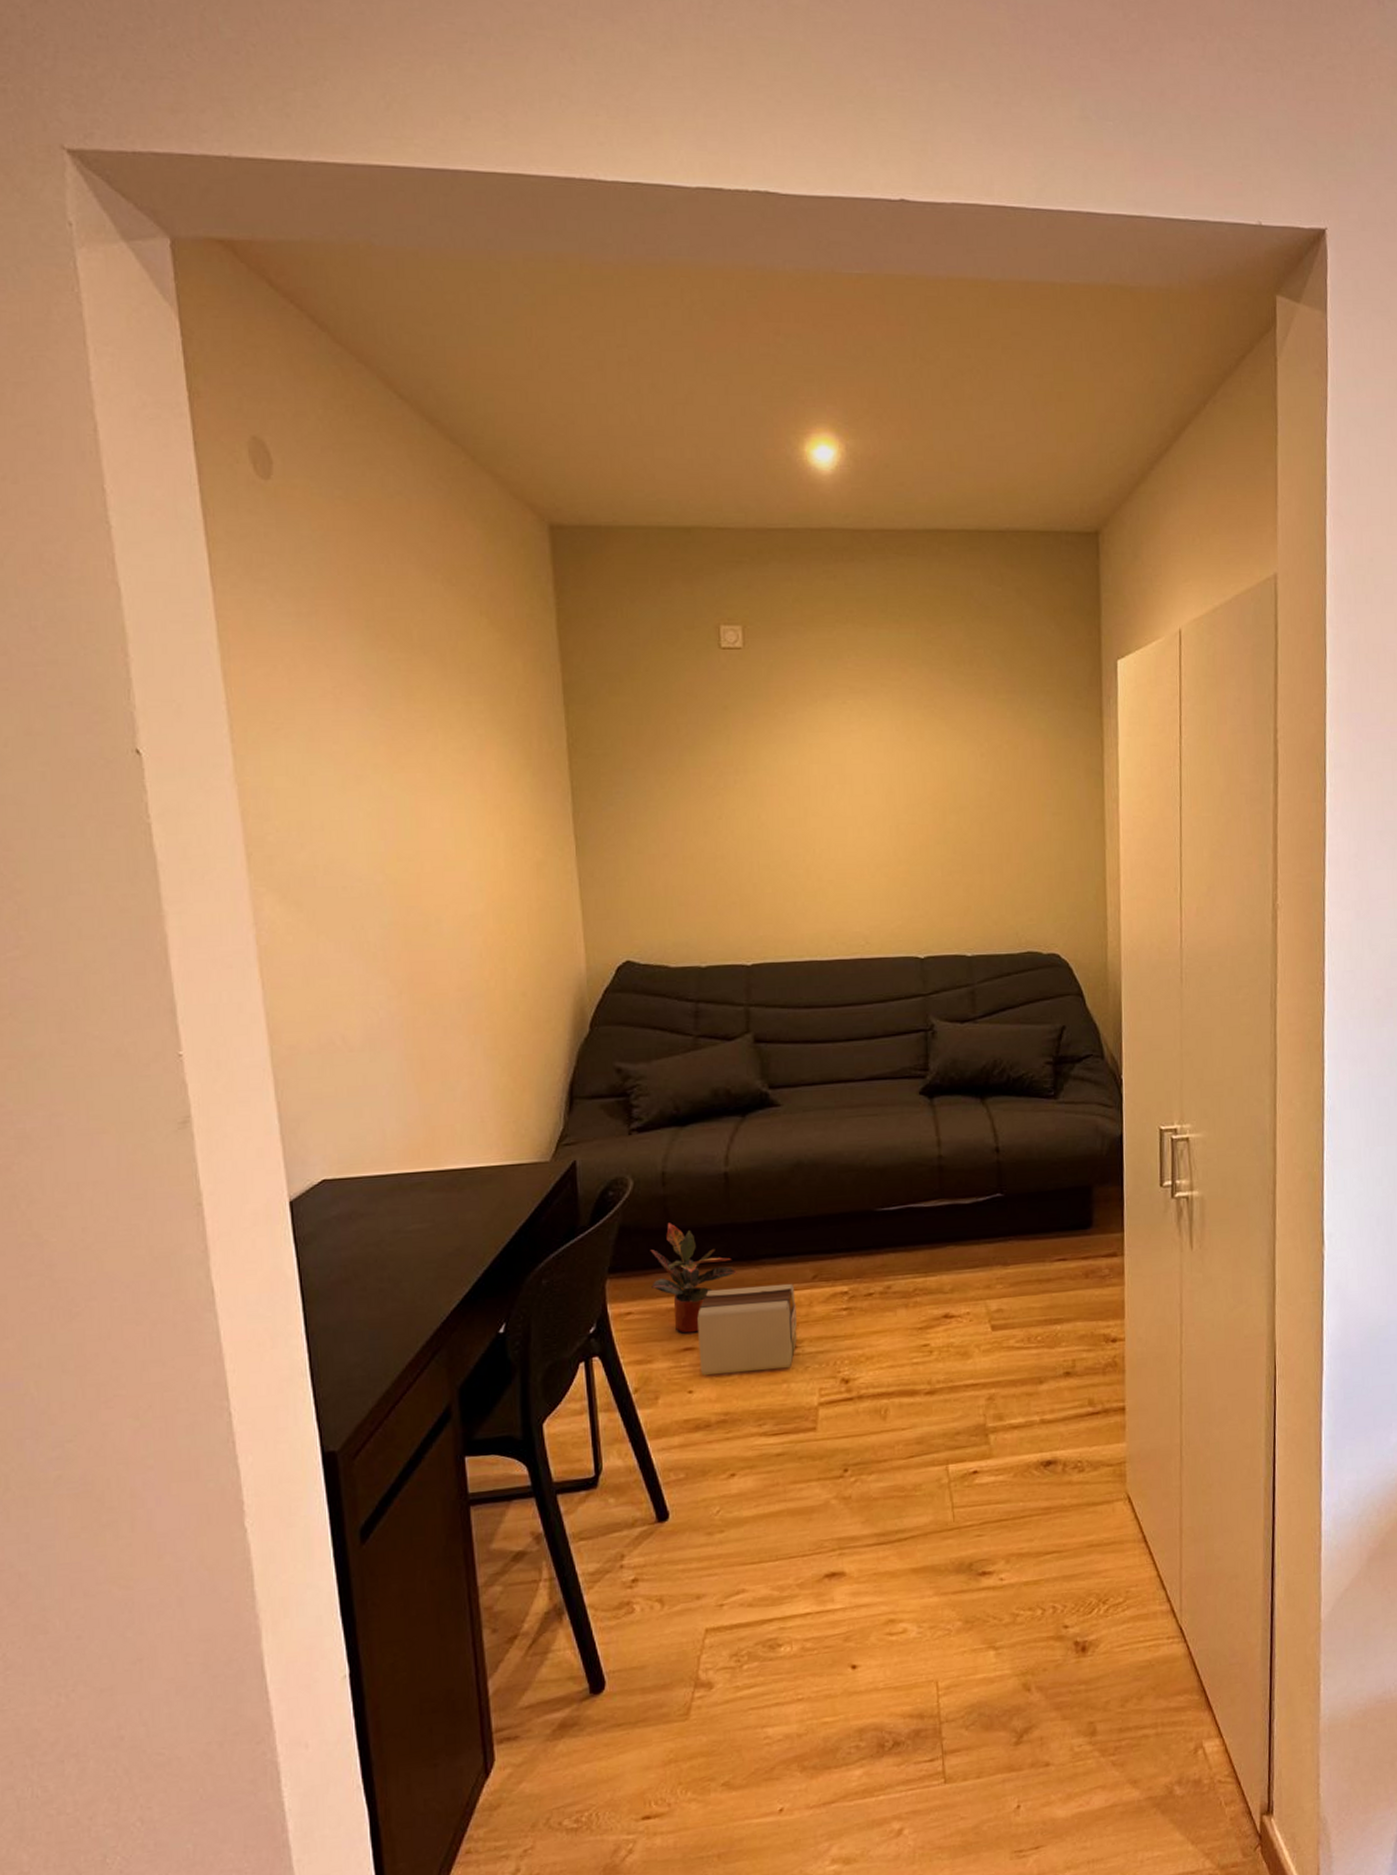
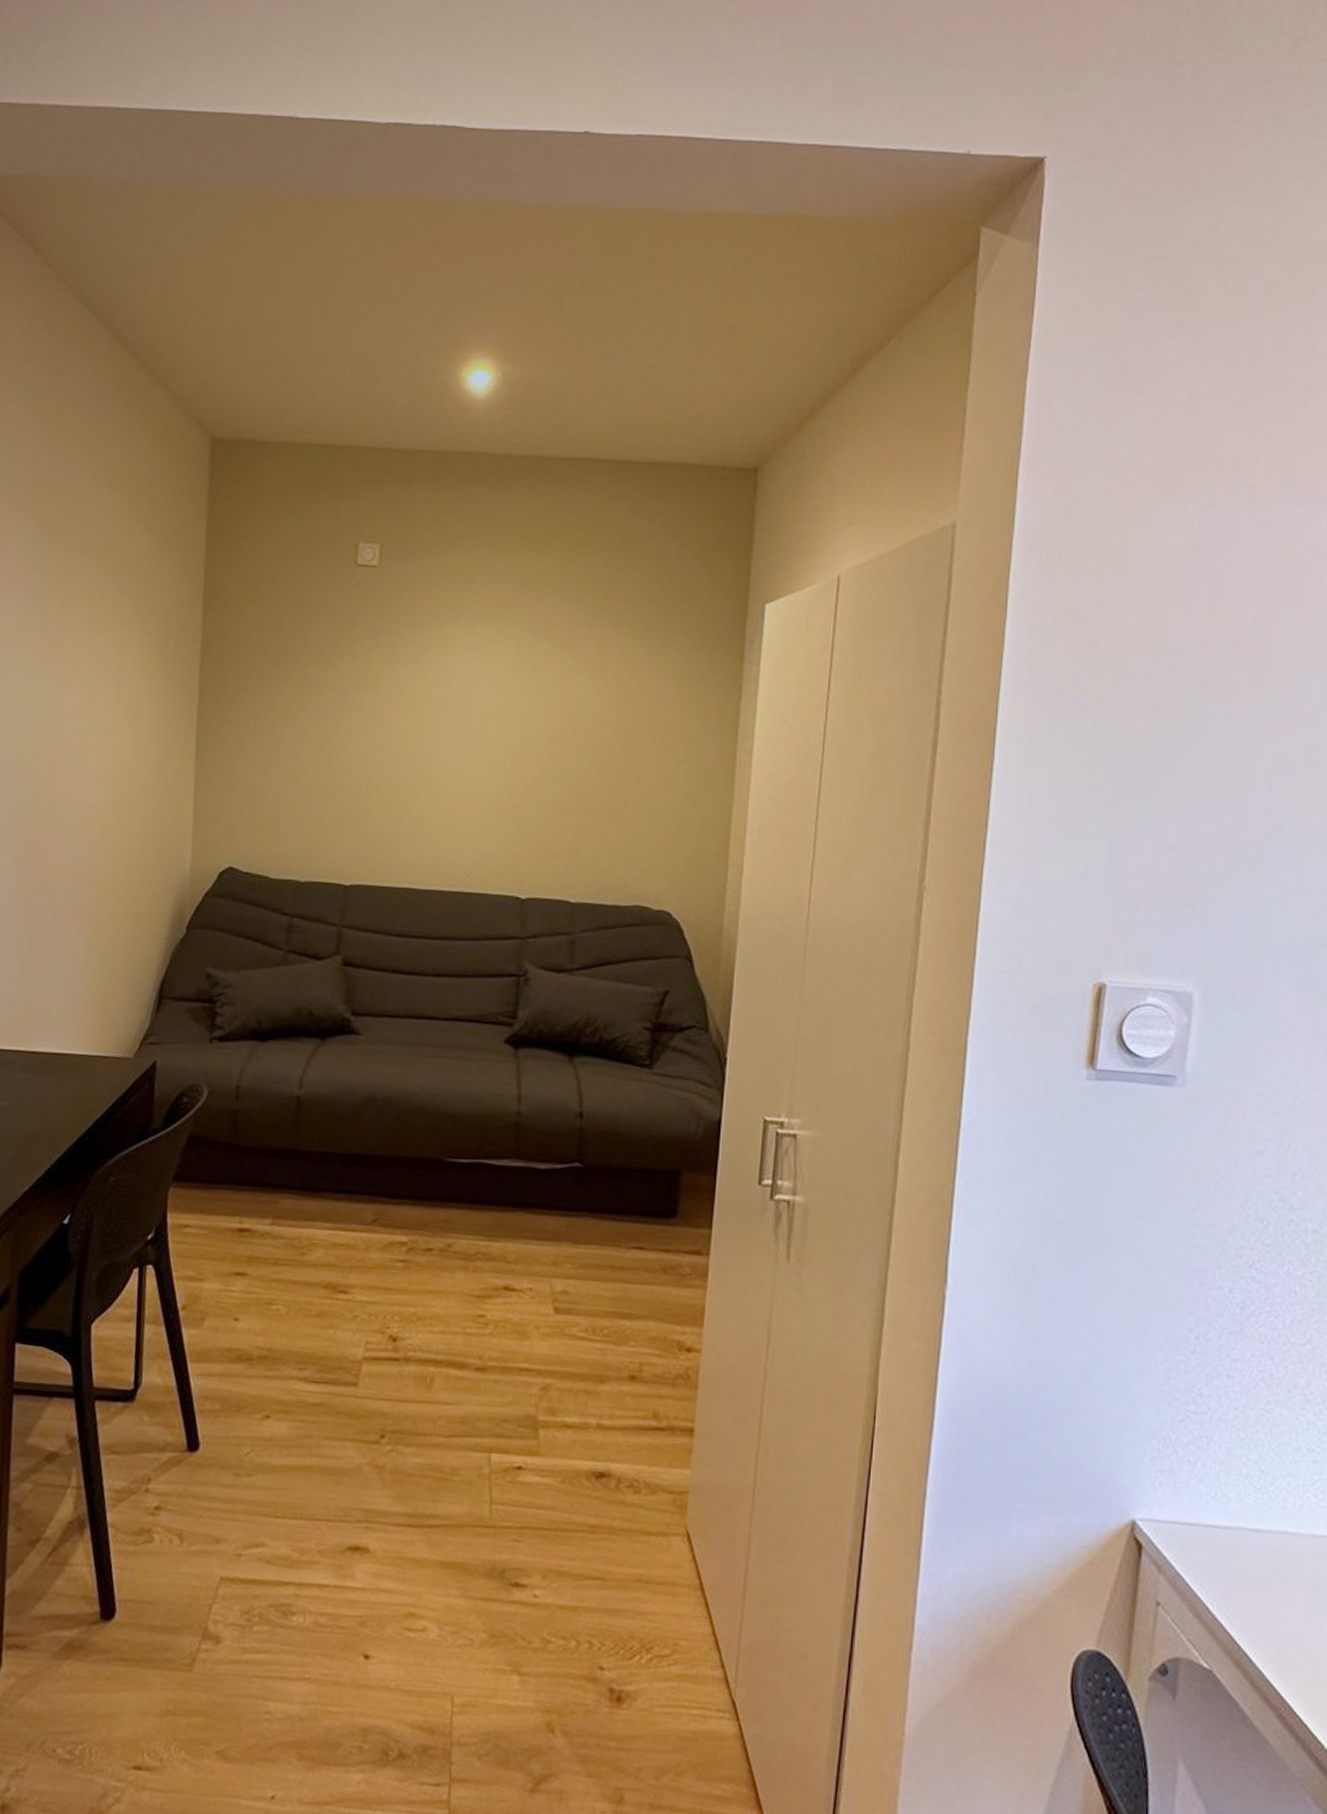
potted plant: present [650,1223,737,1334] -> none [212,1139,297,1258]
box: present [697,1283,797,1376] -> none [248,1215,353,1314]

